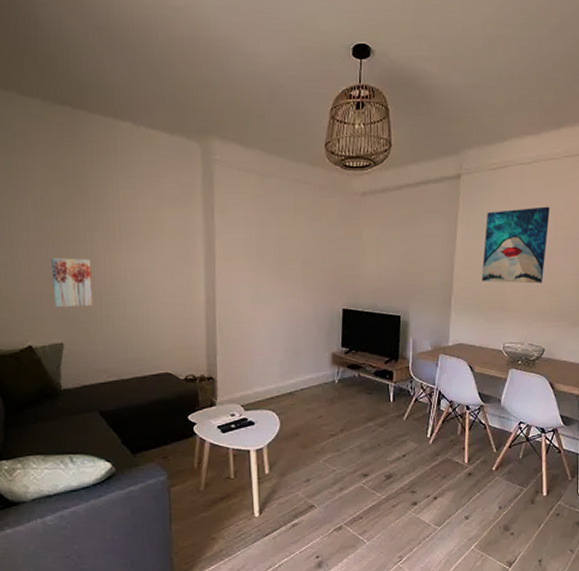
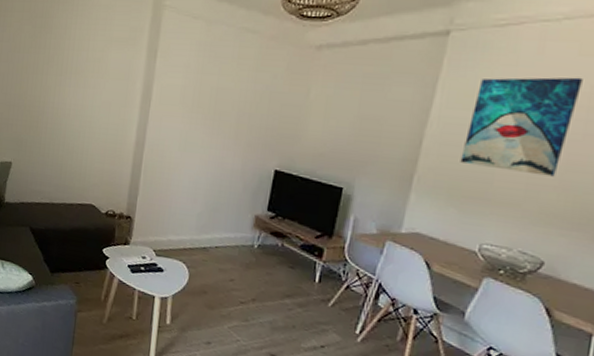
wall art: present [50,258,93,308] -> none [10,87,44,133]

